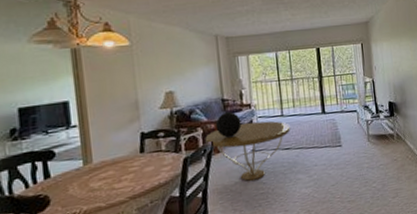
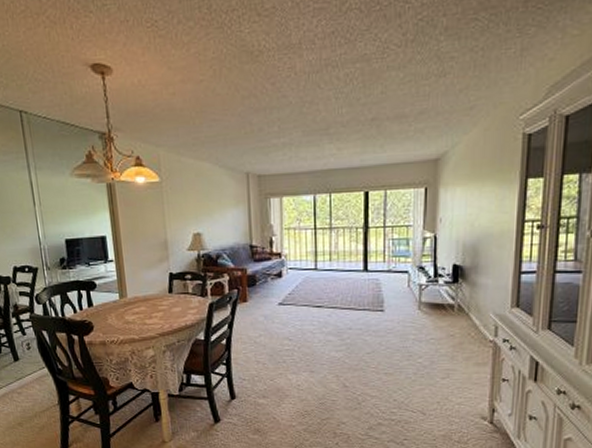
coffee table: present [205,121,290,181] -> none [231,273,324,335]
decorative globe: present [215,112,242,138] -> none [242,260,270,287]

